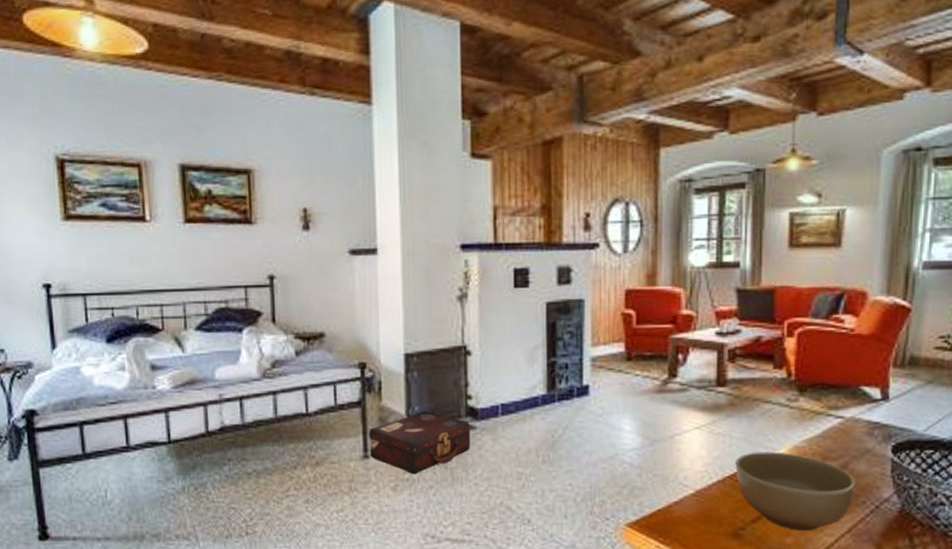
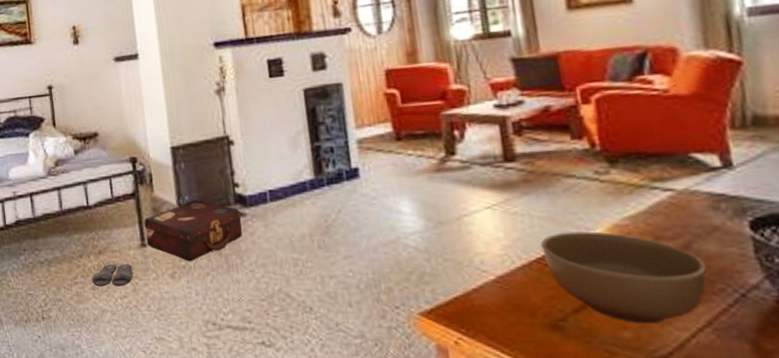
slippers: none [307,476,353,500] -> present [92,263,134,287]

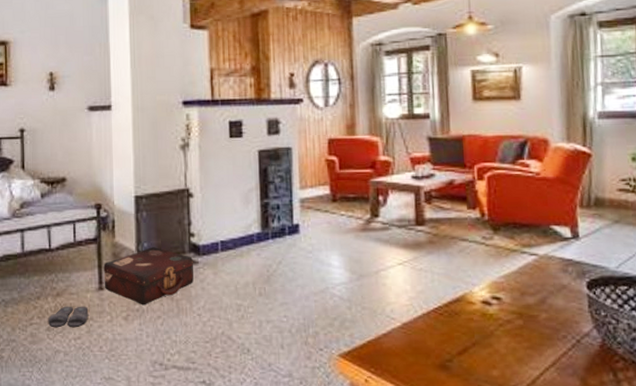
bowl: present [541,231,708,324] -> none [438,287,556,365]

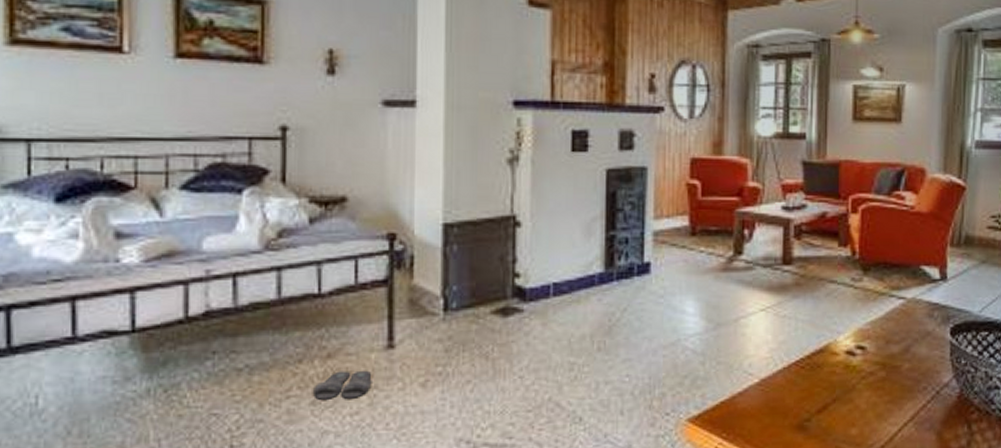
suitcase: present [103,247,194,304] -> none [395,291,516,366]

